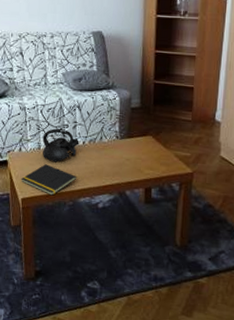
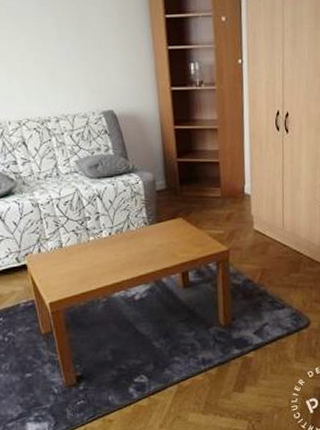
notepad: present [21,164,77,196] -> none [45,262,108,295]
teapot: present [42,129,79,163] -> none [63,222,105,259]

